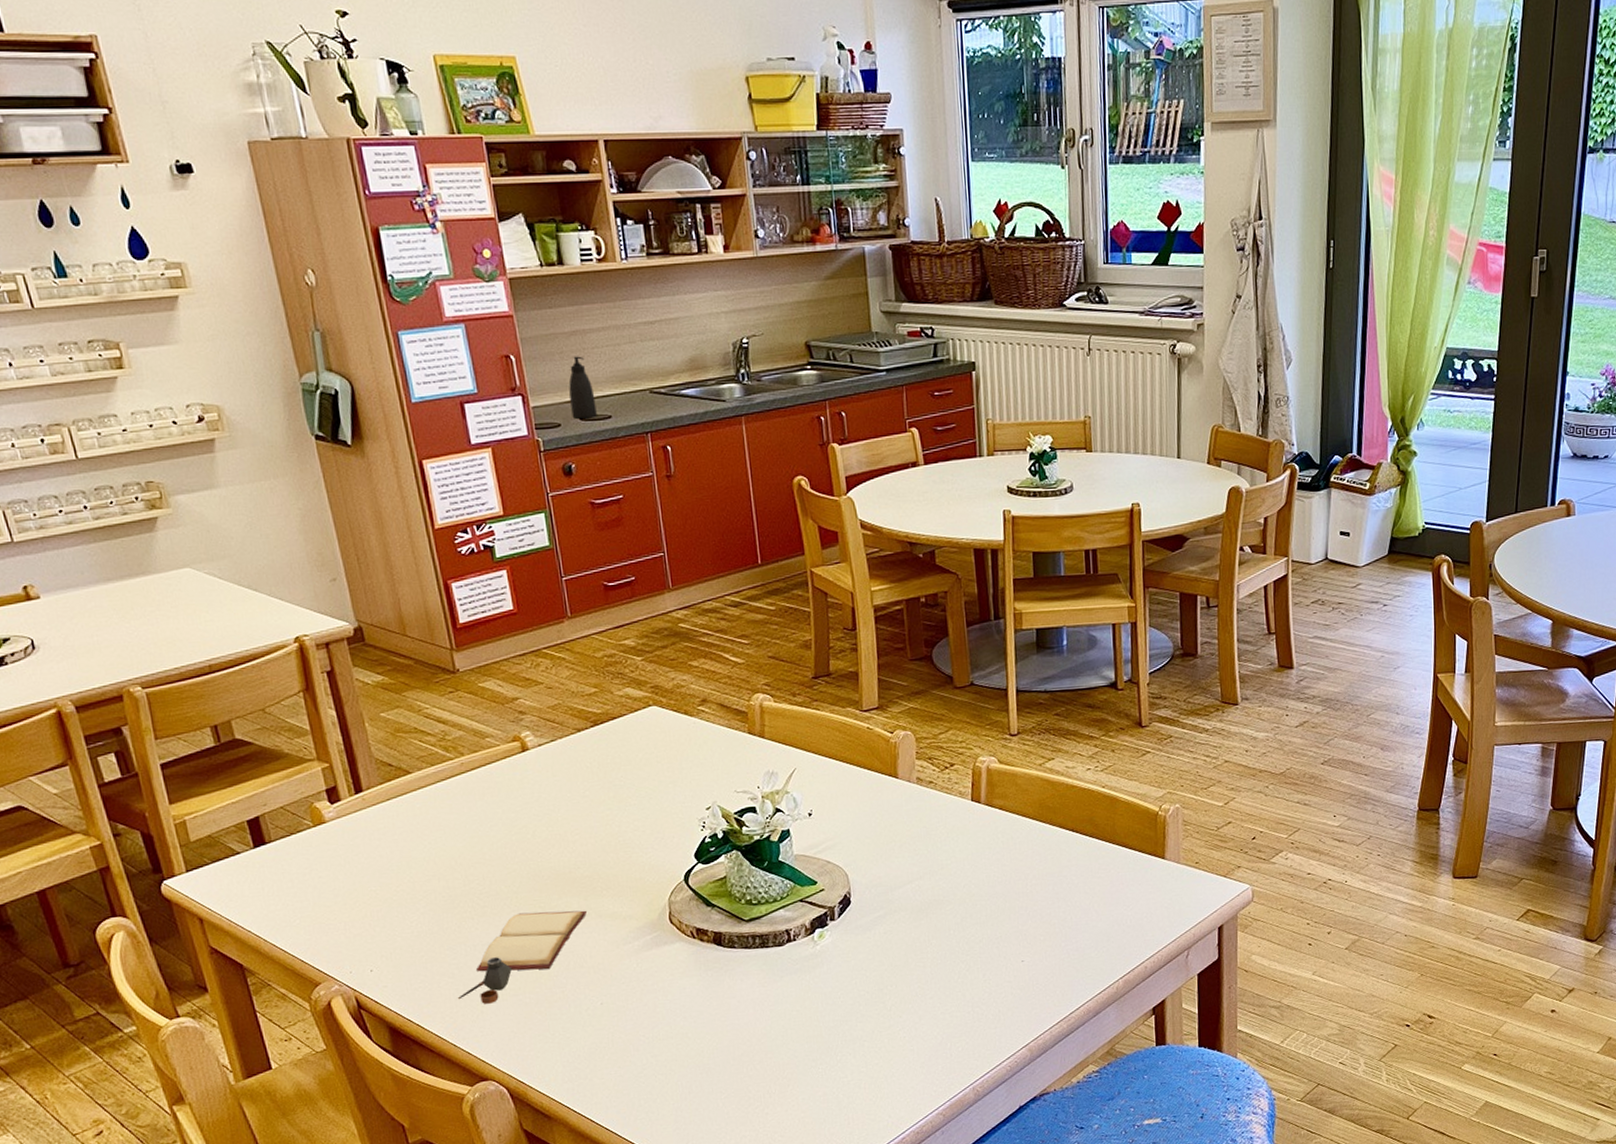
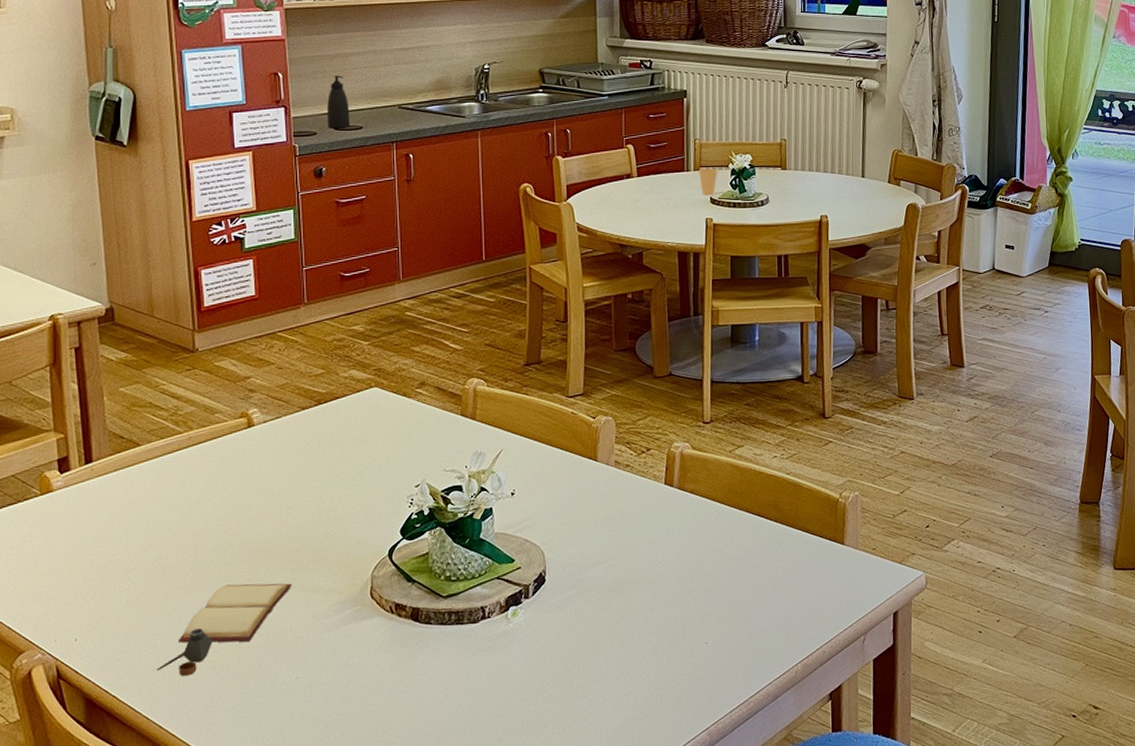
cup: none [993,452,1015,485] -> present [699,168,718,196]

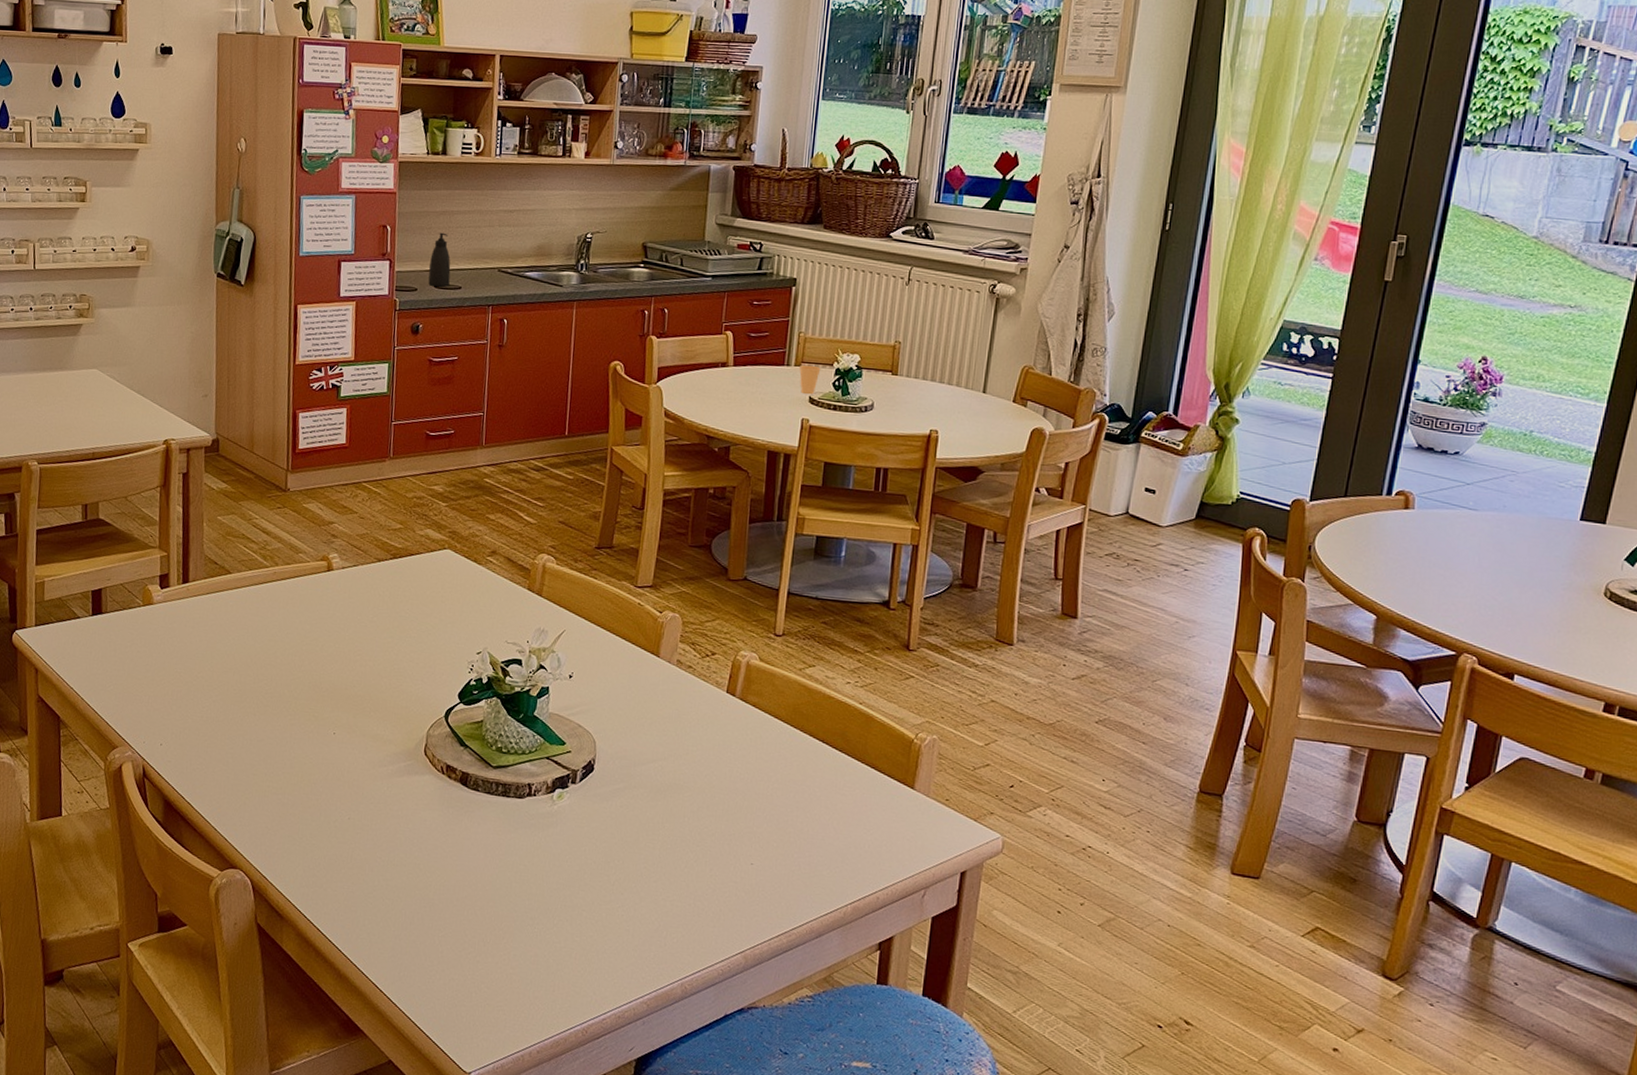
book: present [156,583,293,676] -> none [226,718,354,797]

